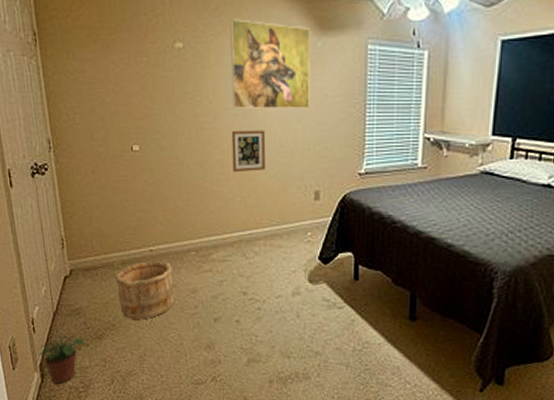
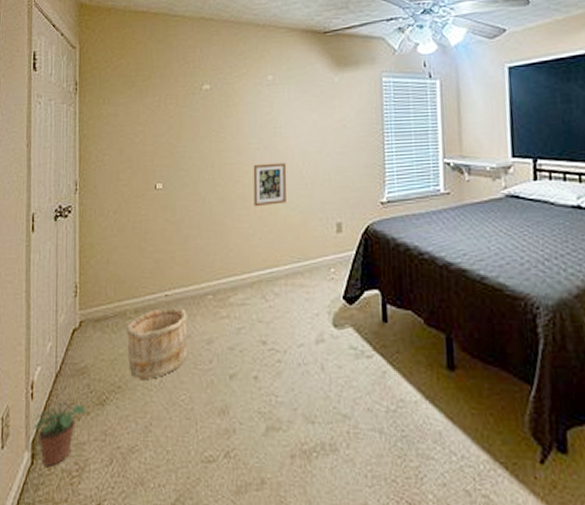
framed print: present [230,19,311,109] -> none [254,61,330,143]

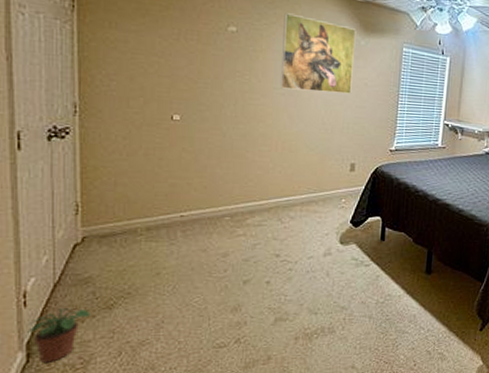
wooden bucket: present [126,308,188,381] -> none [136,226,204,287]
picture frame: present [253,162,287,207] -> none [275,107,310,145]
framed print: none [254,61,330,143] -> present [281,13,357,94]

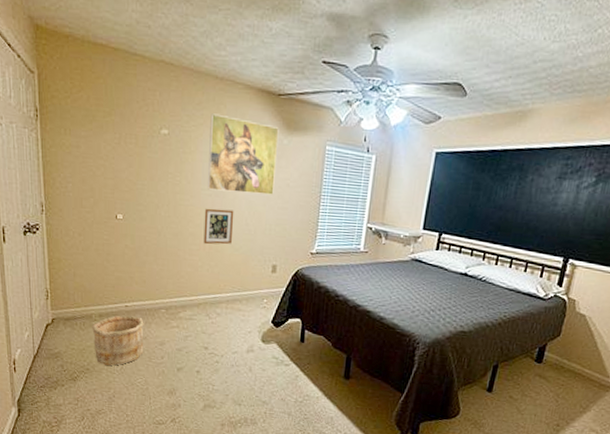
potted plant: present [27,308,91,363] -> none [17,376,61,418]
wooden bucket: none [136,226,204,287] -> present [92,315,144,366]
picture frame: none [275,107,310,145] -> present [203,208,234,245]

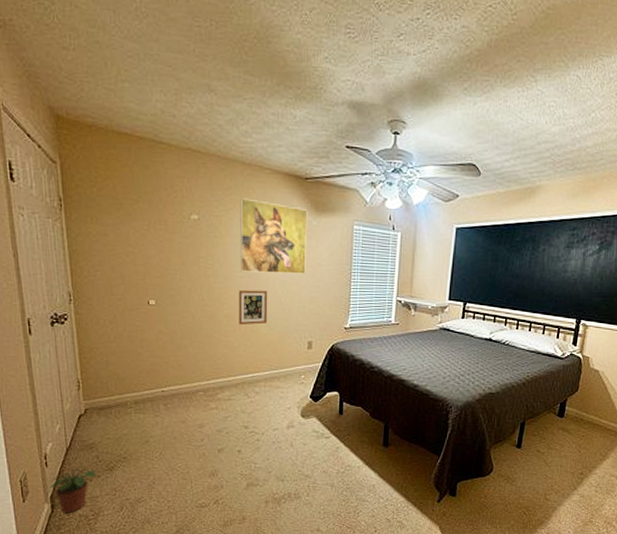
potted plant: none [17,376,61,418] -> present [50,469,97,513]
wooden bucket: present [92,315,144,366] -> none [128,400,183,453]

